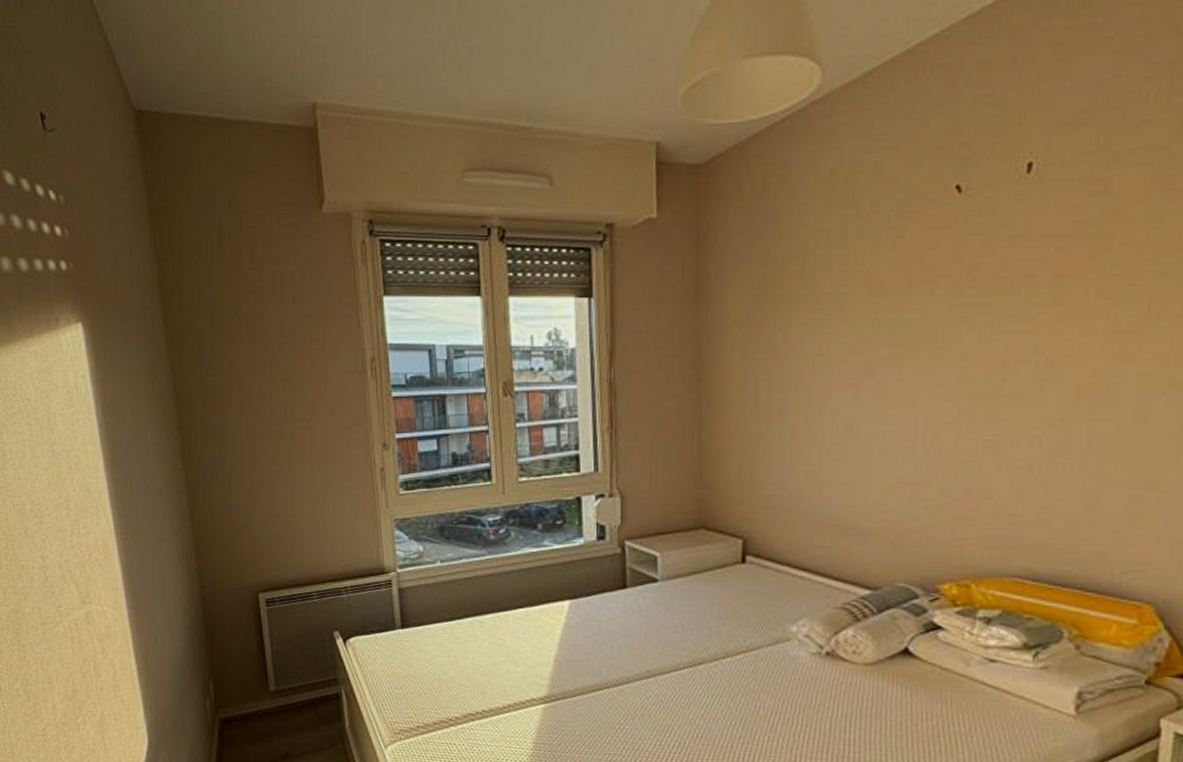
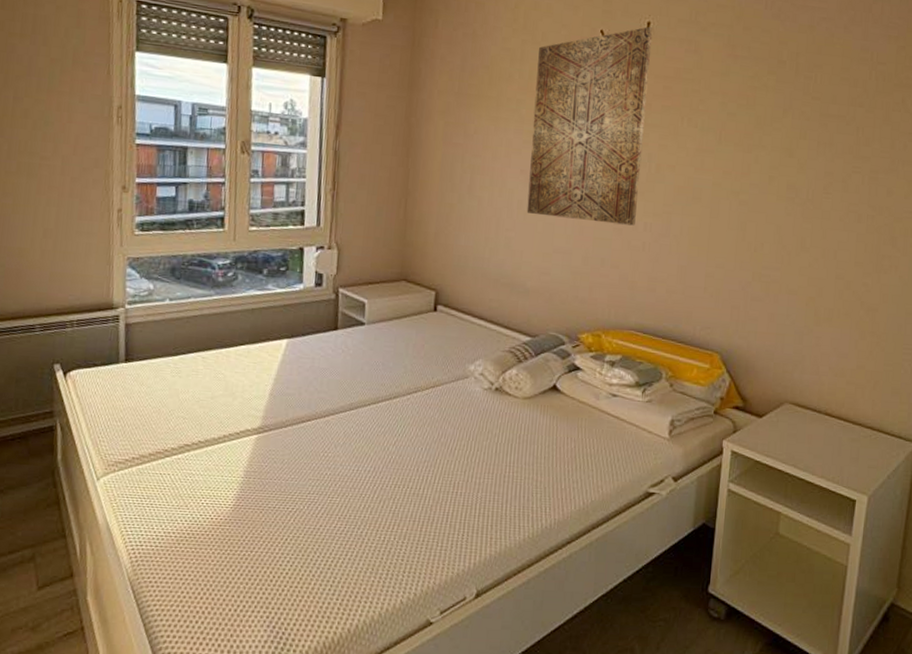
wall art: none [858,170,1037,442] -> present [526,27,653,226]

